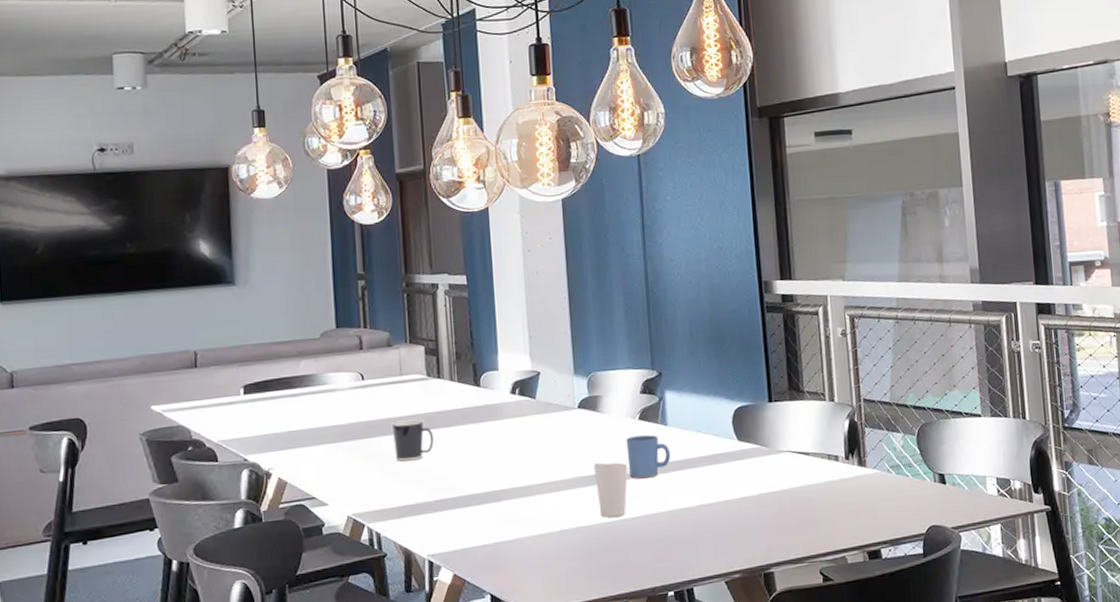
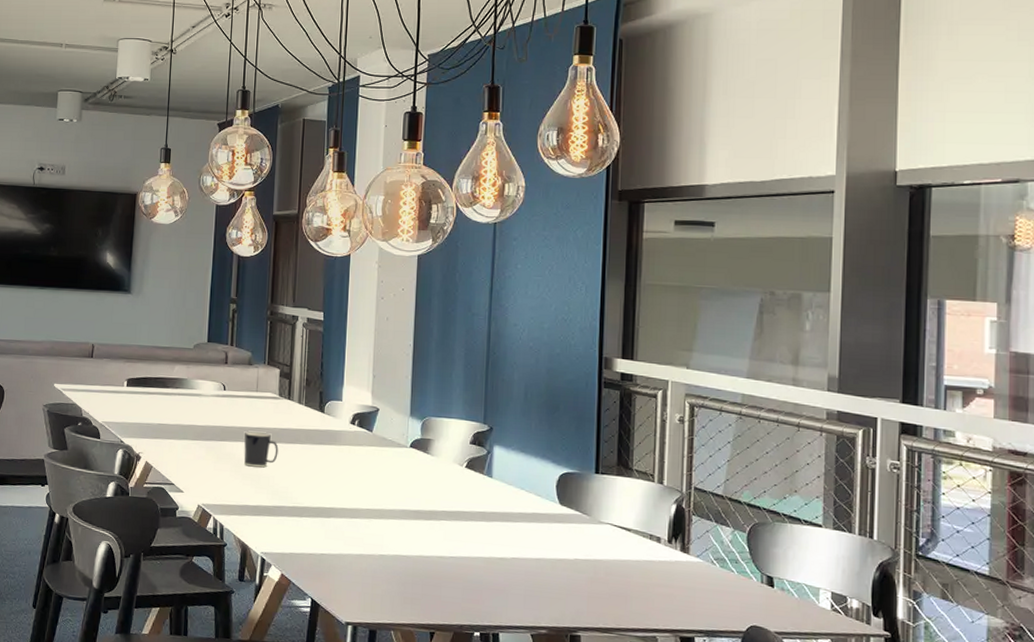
cup: present [593,462,628,518] -> none [418,500,450,554]
mug: present [626,434,671,479] -> none [450,482,493,524]

